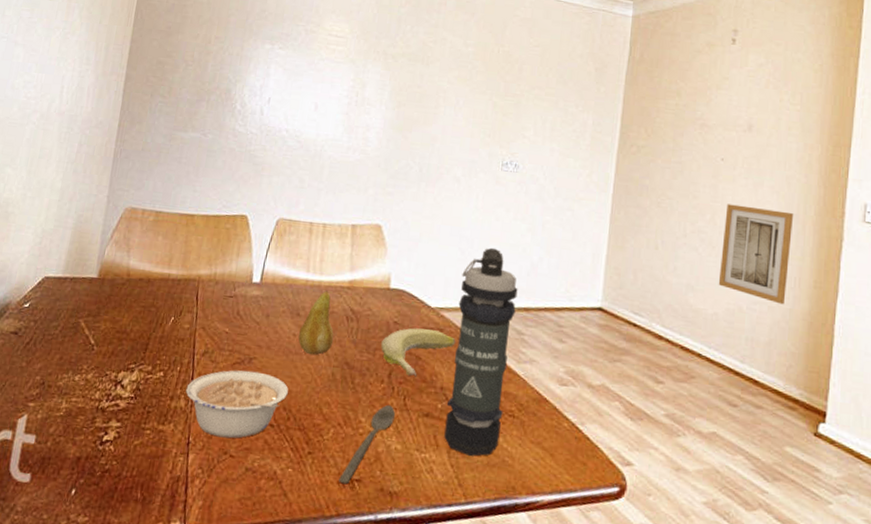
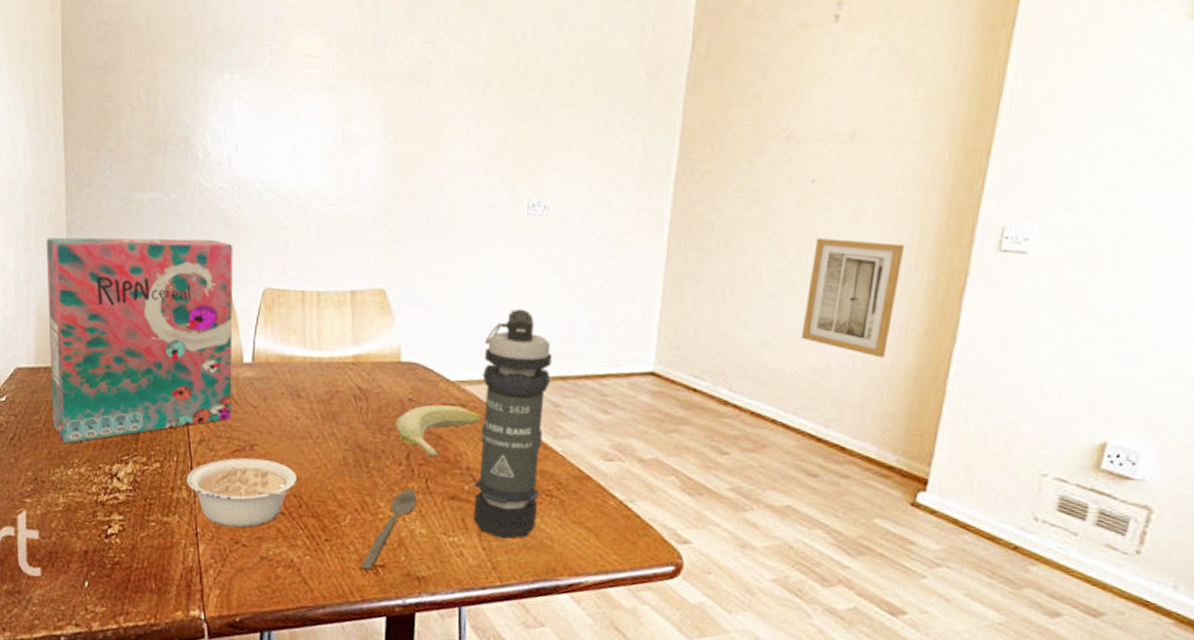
cereal box: none [69,164,256,350] -> present [46,237,233,444]
fruit: present [298,290,334,356] -> none [301,367,342,439]

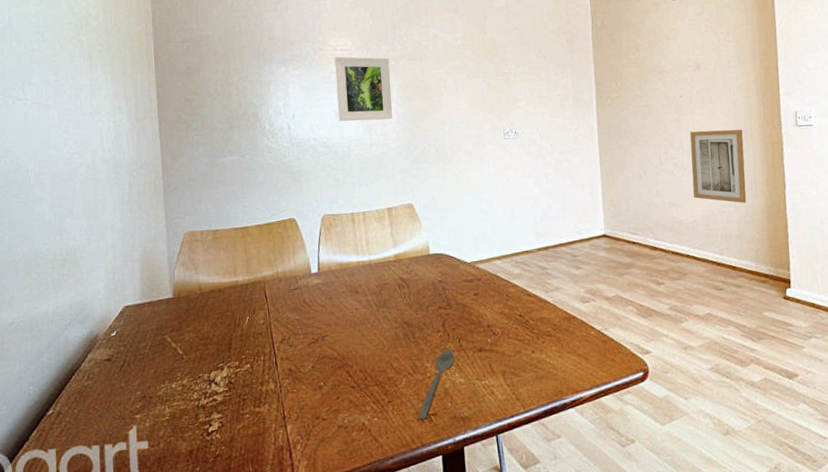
cereal box: present [46,237,233,444] -> none [147,184,305,362]
legume: present [186,457,297,528] -> none [272,346,361,407]
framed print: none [296,65,376,167] -> present [334,56,392,121]
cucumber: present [396,404,481,458] -> none [431,280,493,322]
smoke grenade: present [473,308,552,539] -> none [487,204,543,374]

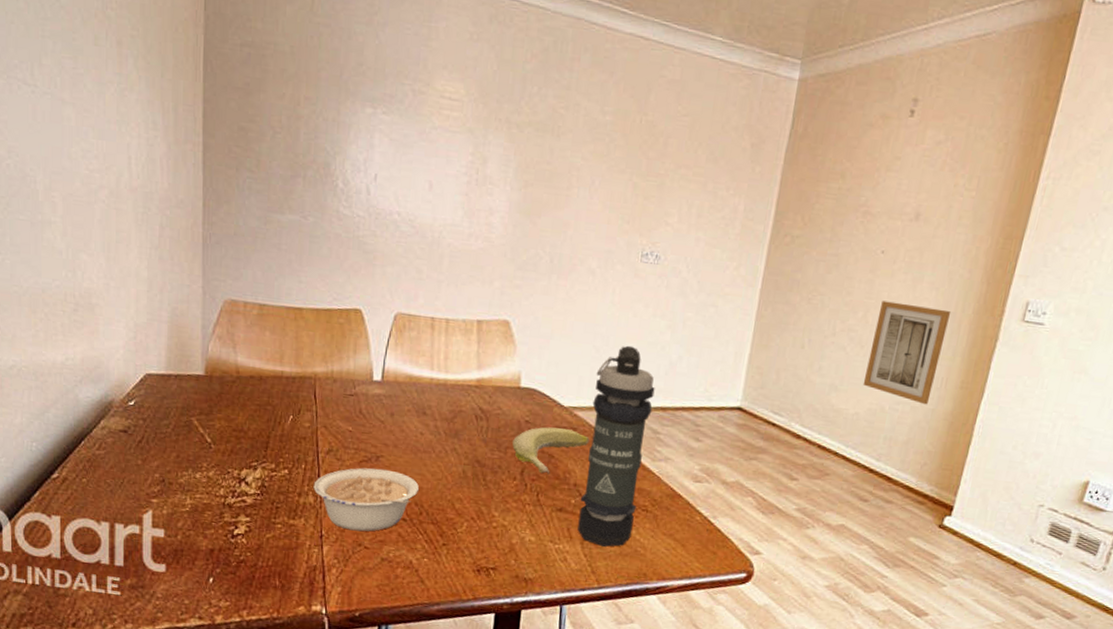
legume: none [272,346,361,407] -> present [313,467,419,532]
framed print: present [334,56,392,121] -> none [432,107,511,207]
spoon: present [418,348,454,420] -> none [474,500,528,572]
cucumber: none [431,280,493,322] -> present [512,427,590,475]
smoke grenade: none [487,204,543,374] -> present [577,345,655,547]

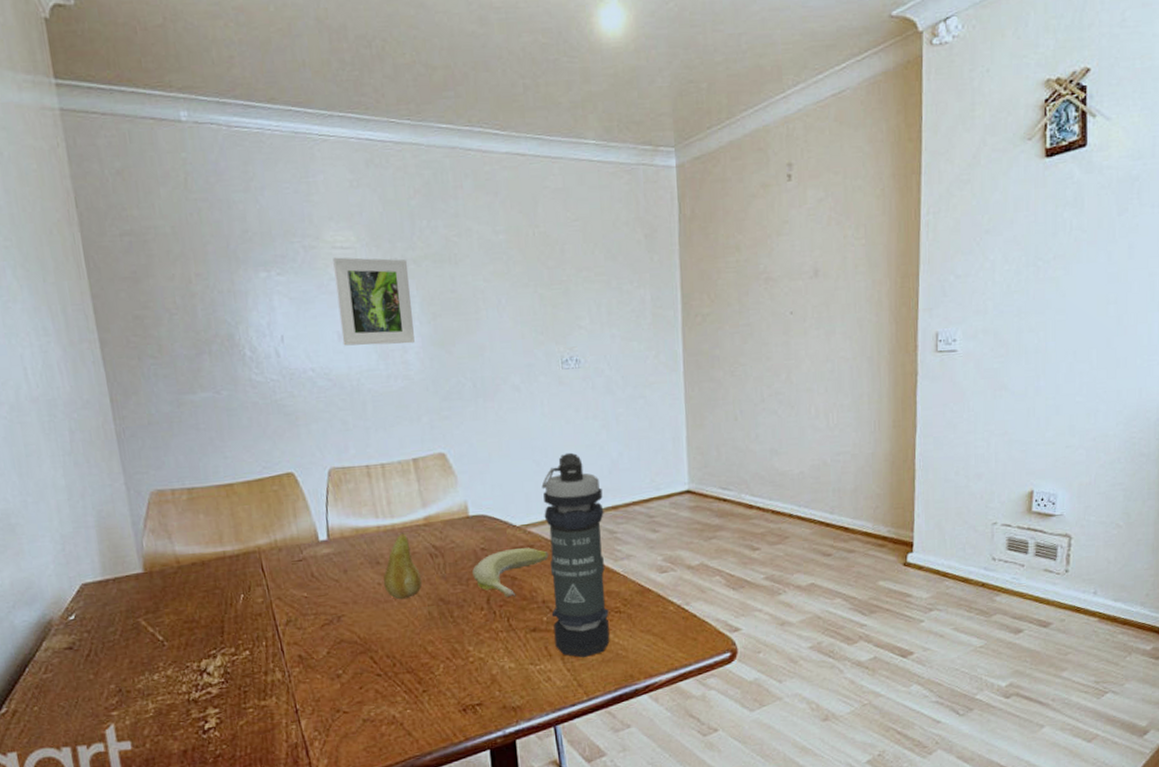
legume: present [313,467,419,532] -> none [278,628,388,699]
fruit: none [425,389,463,454] -> present [383,532,422,600]
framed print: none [432,107,511,207] -> present [333,257,415,346]
wall art: present [862,300,951,405] -> none [800,356,869,451]

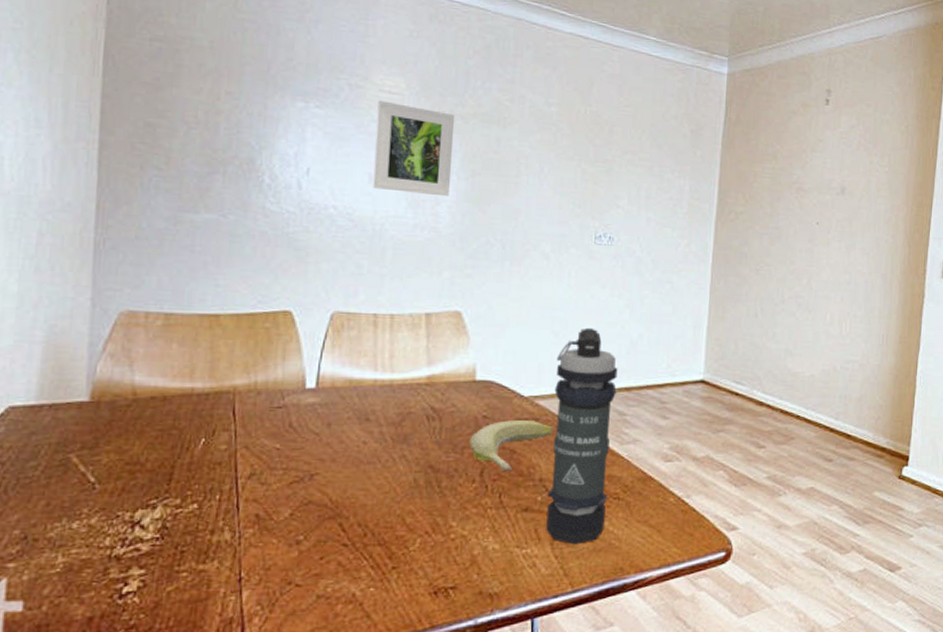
fruit: present [383,532,422,600] -> none [369,389,413,463]

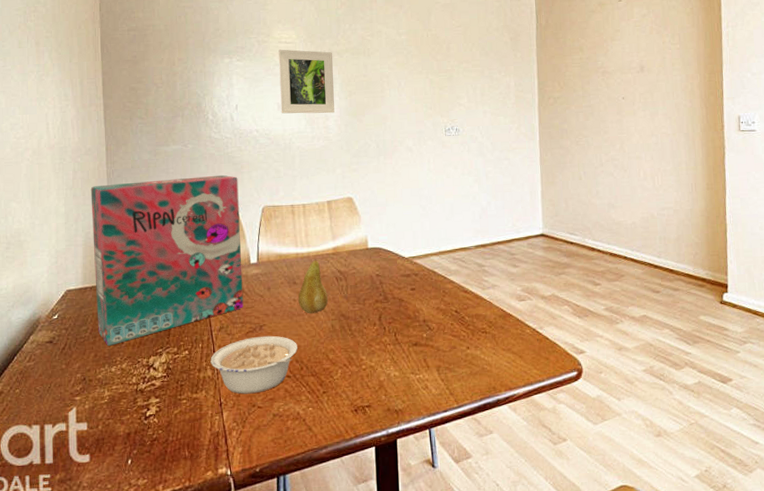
cereal box: none [56,258,300,491] -> present [90,175,244,346]
legume: none [230,488,362,567] -> present [210,335,298,394]
fruit: none [369,389,413,463] -> present [298,259,329,314]
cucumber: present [469,420,554,472] -> none [369,276,430,316]
smoke grenade: present [546,327,618,544] -> none [426,200,477,370]

